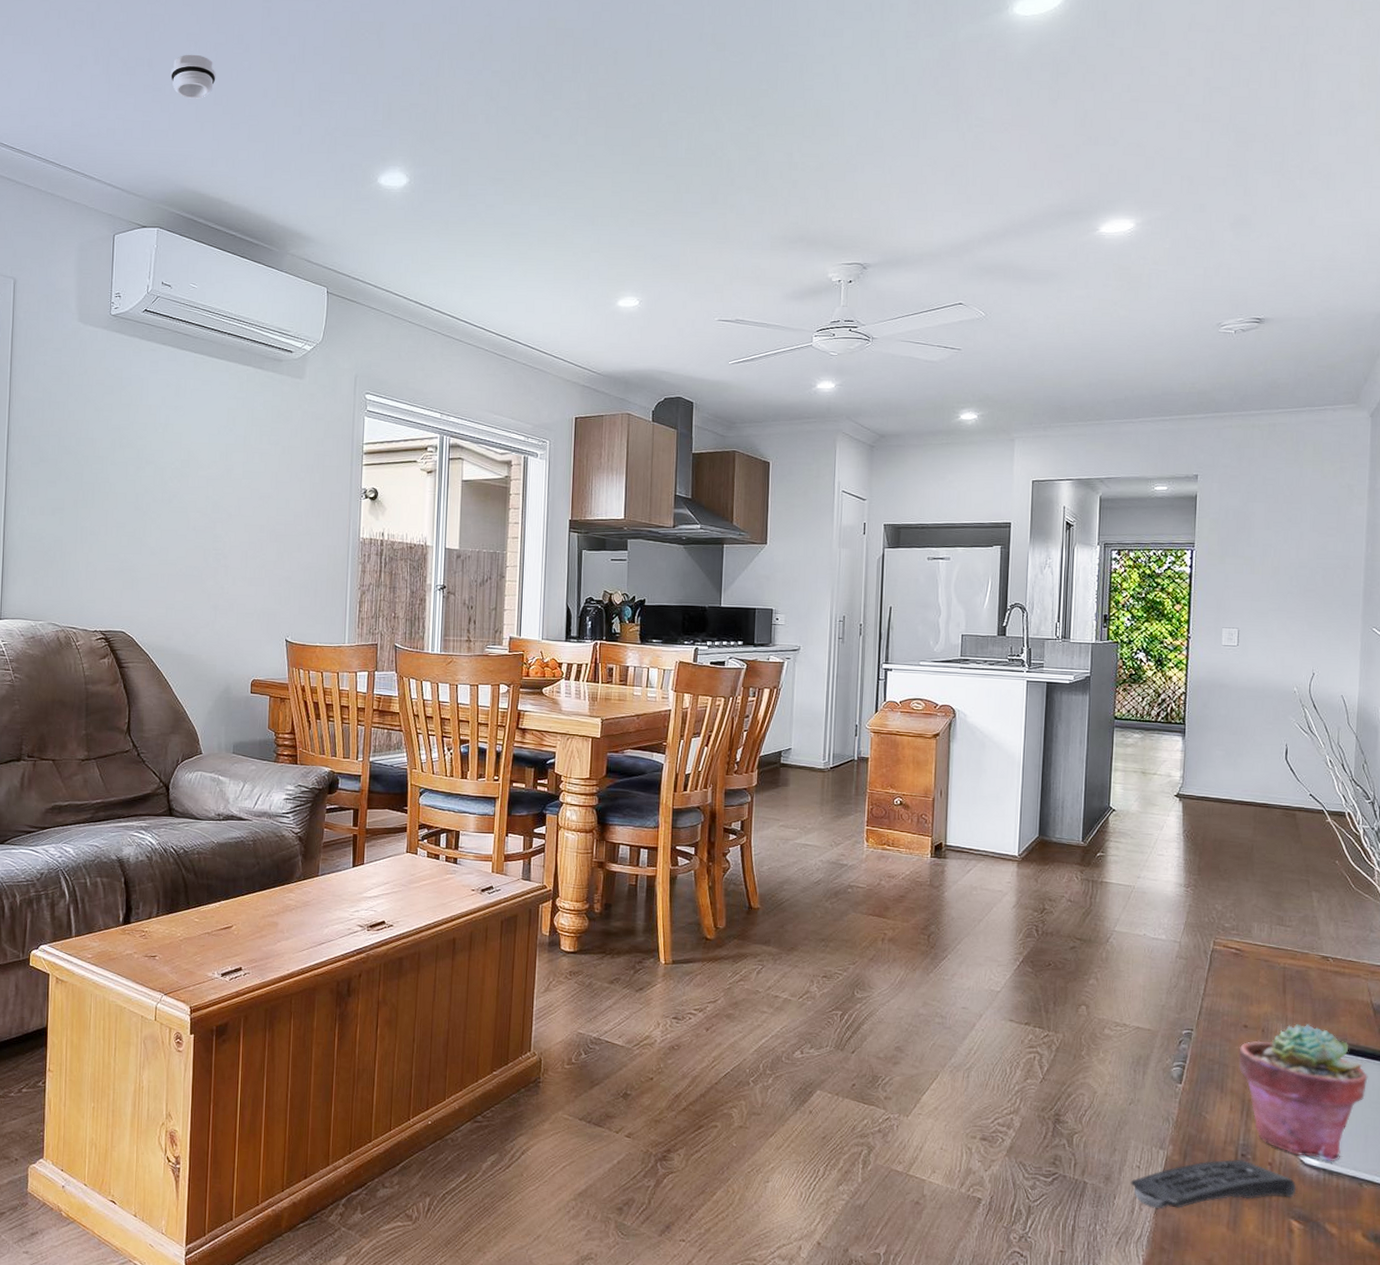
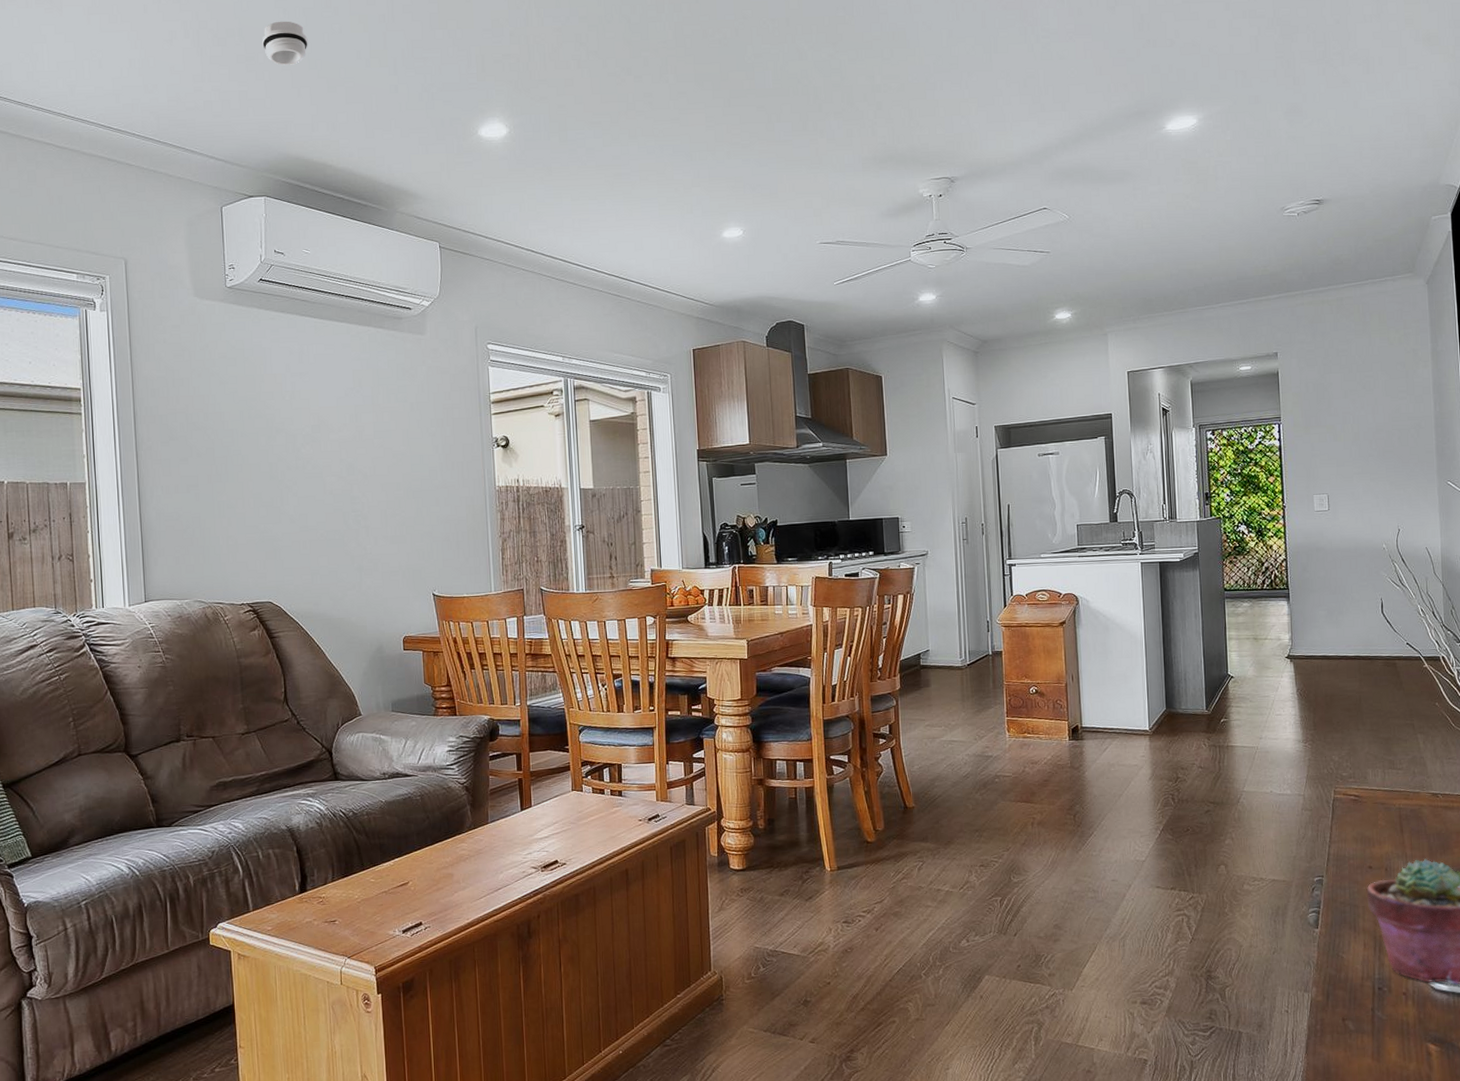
remote control: present [1130,1159,1297,1210] -> none [1281,992,1430,1049]

